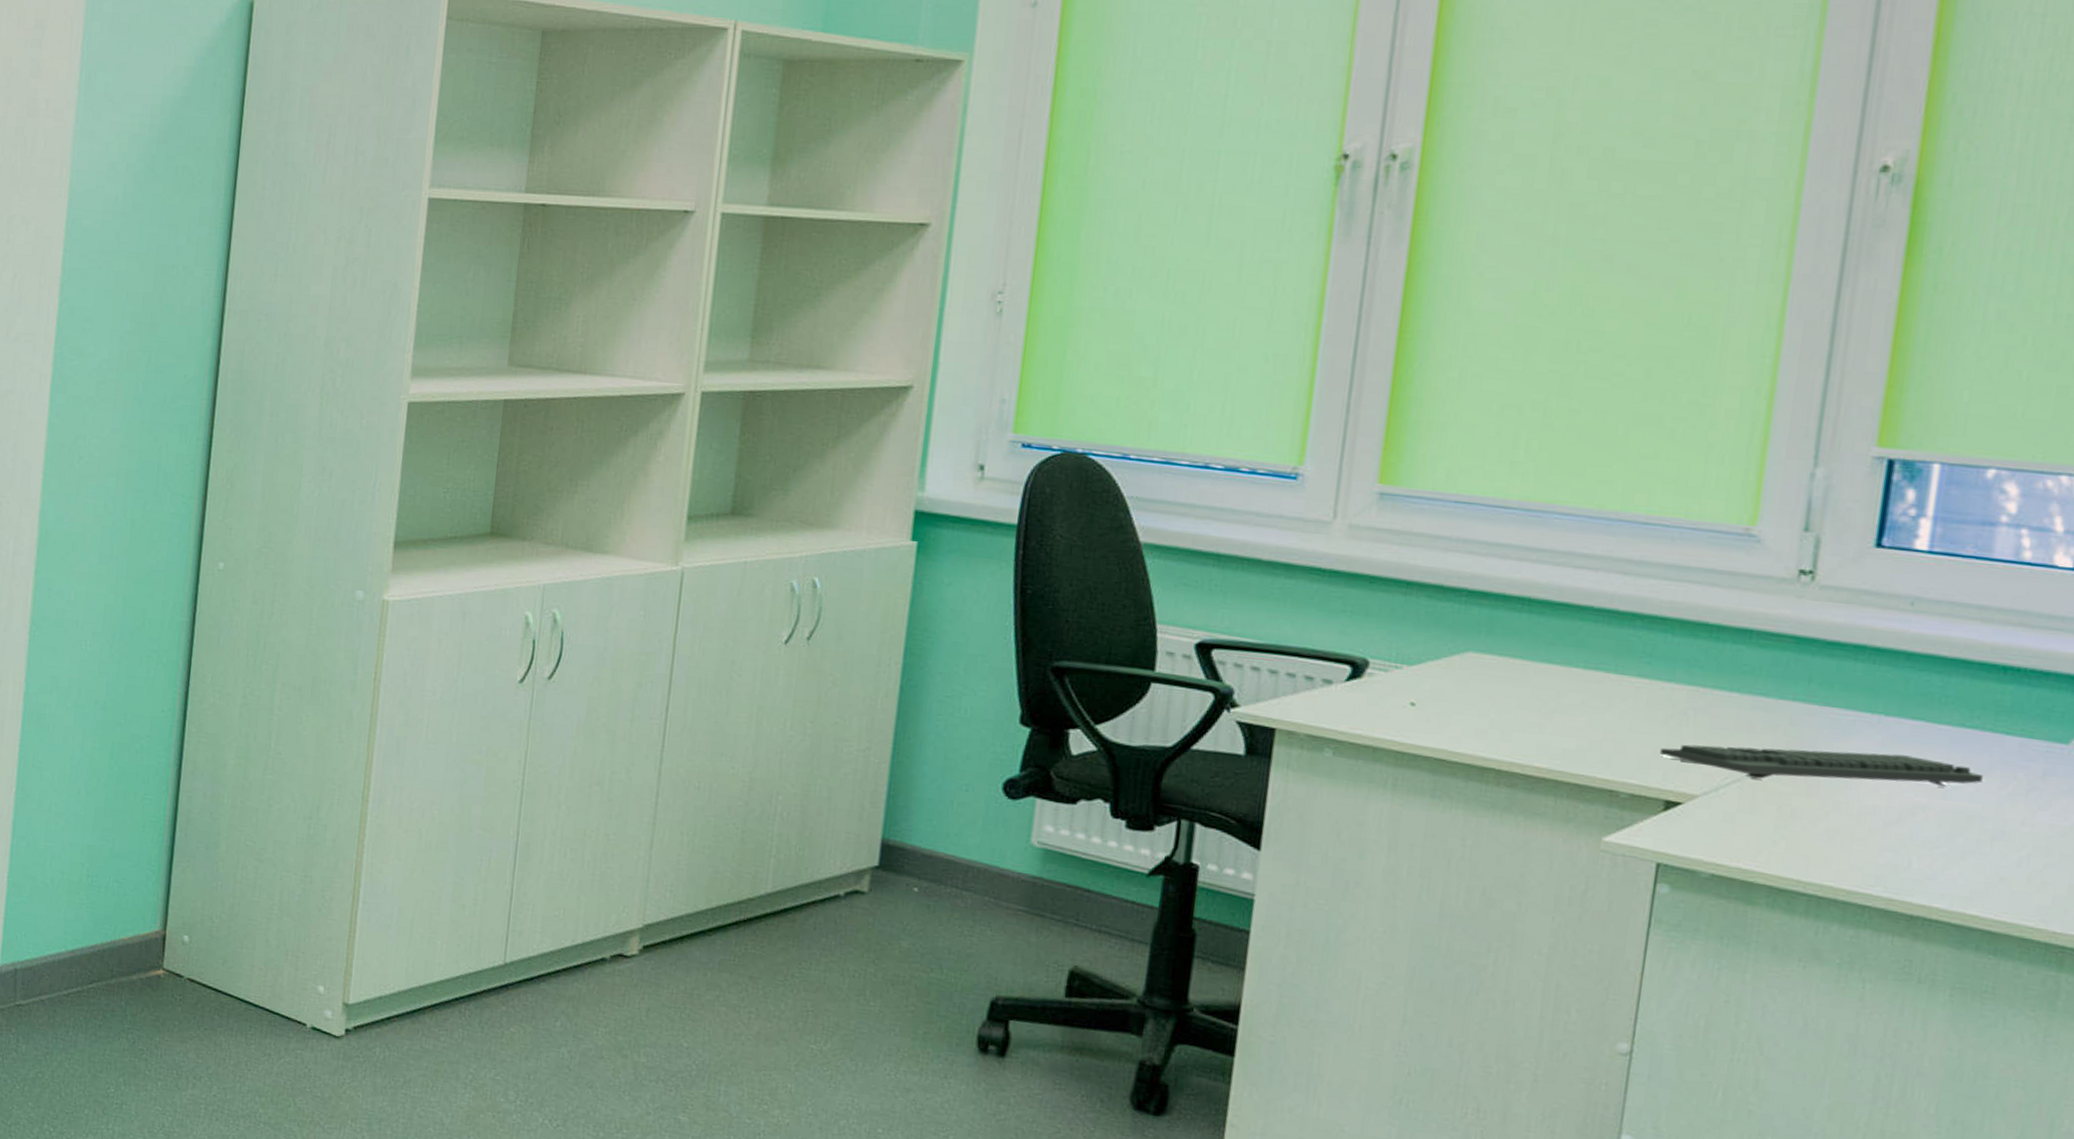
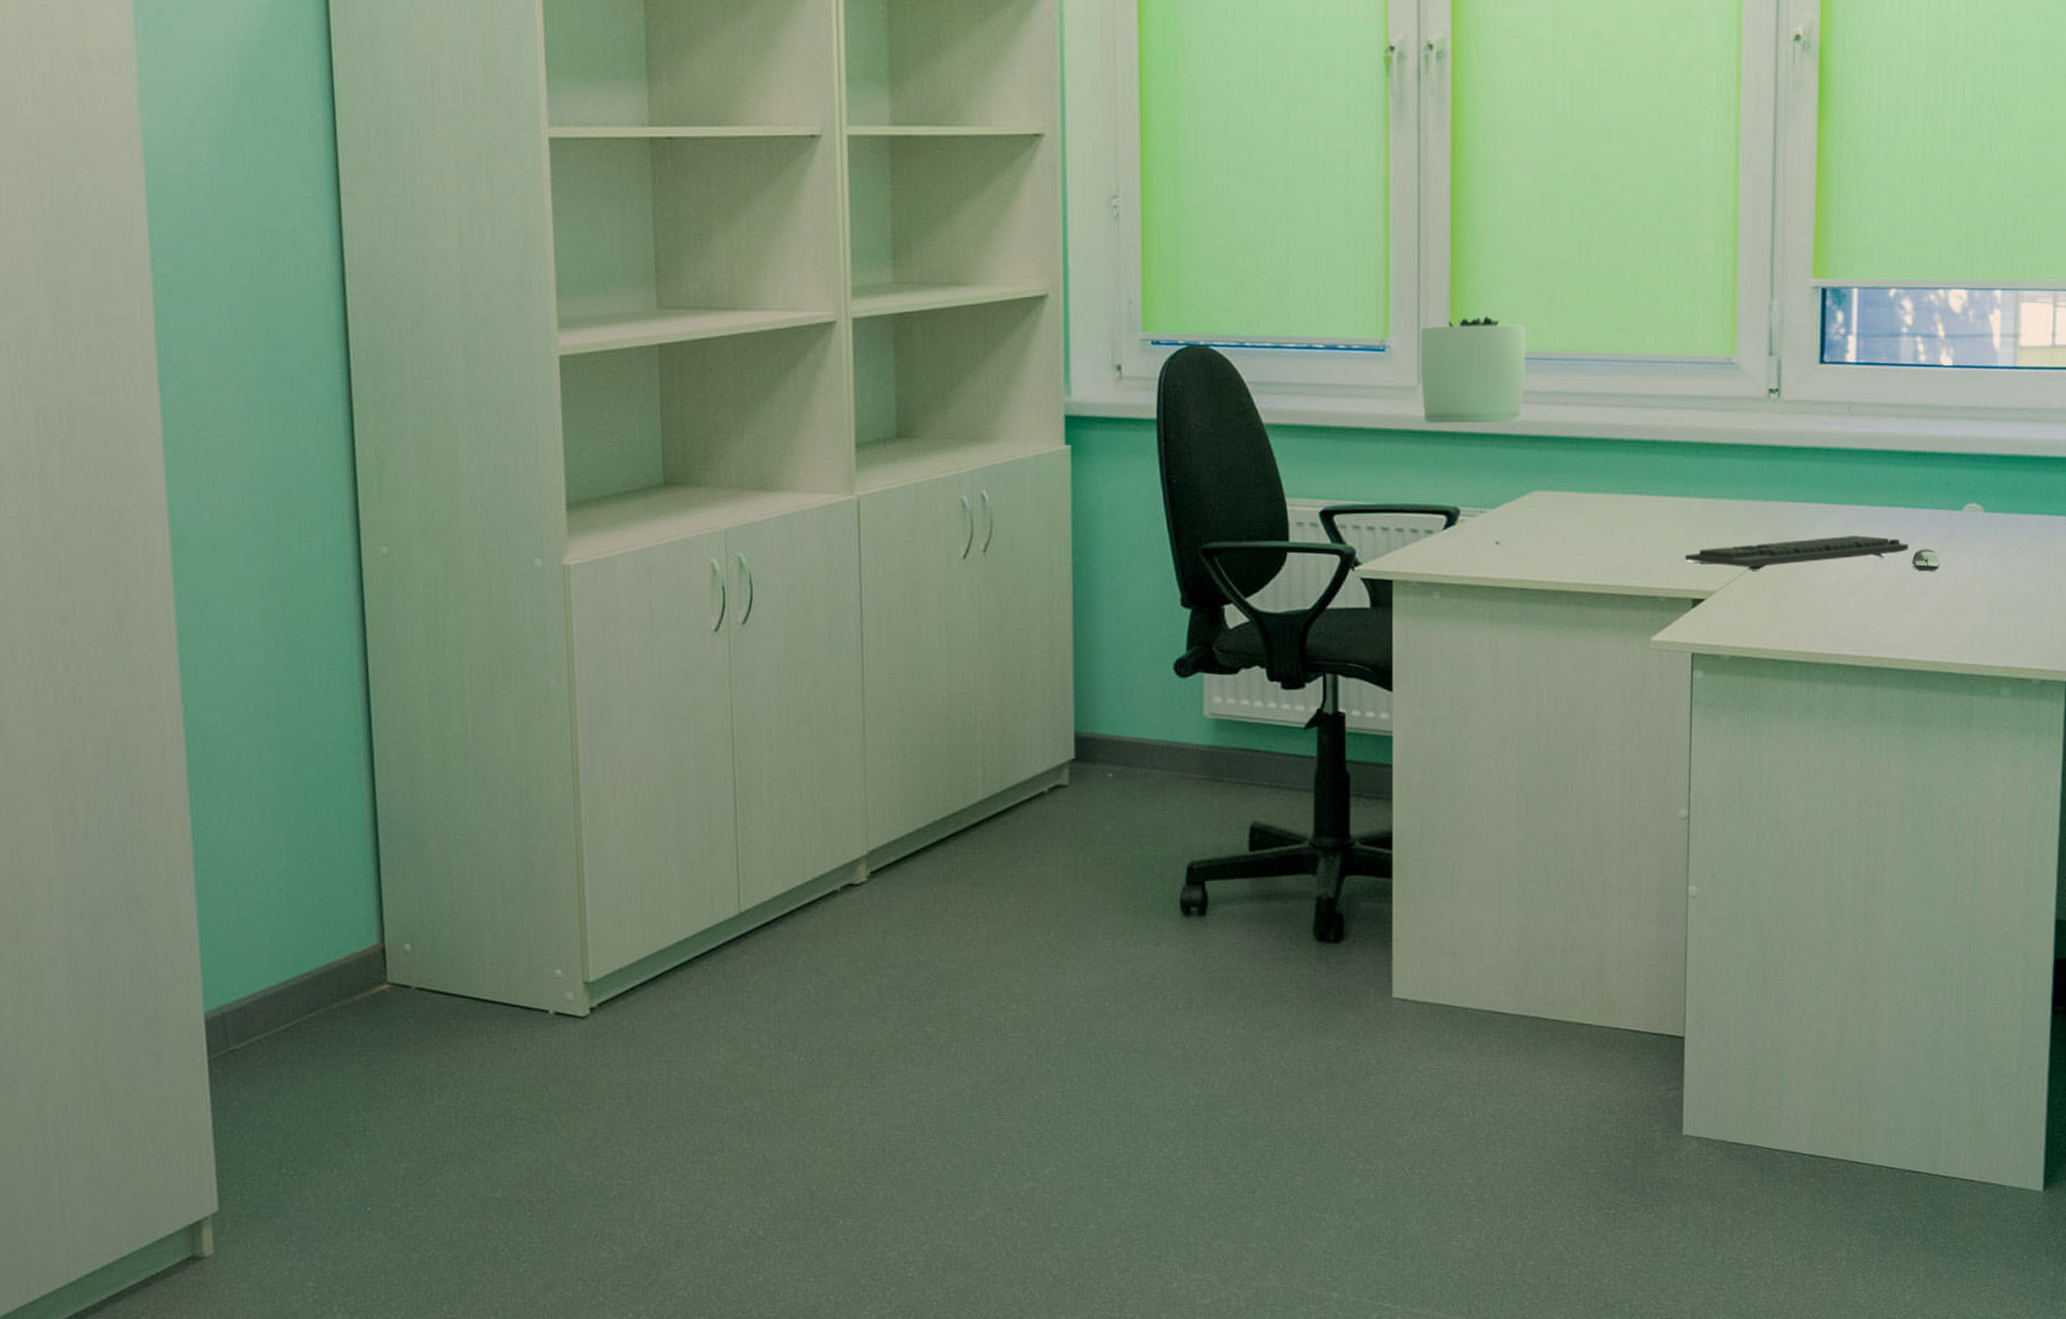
planter: none [1336,451,1478,573] -> present [1421,316,1525,423]
computer mouse: none [1984,783,2029,813] -> present [1911,549,1941,572]

